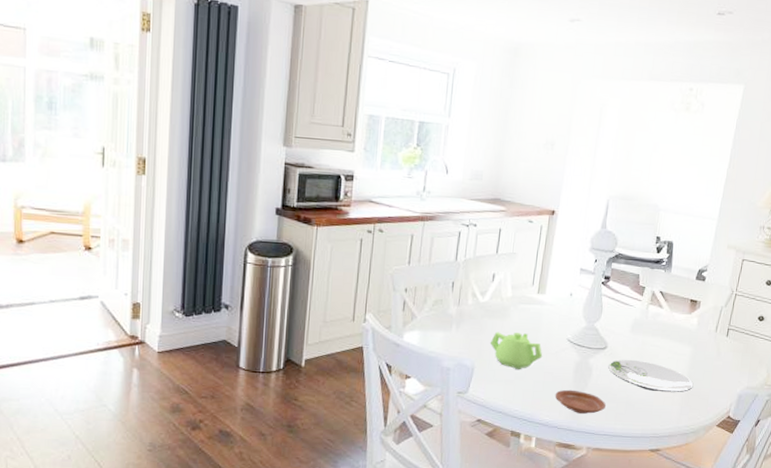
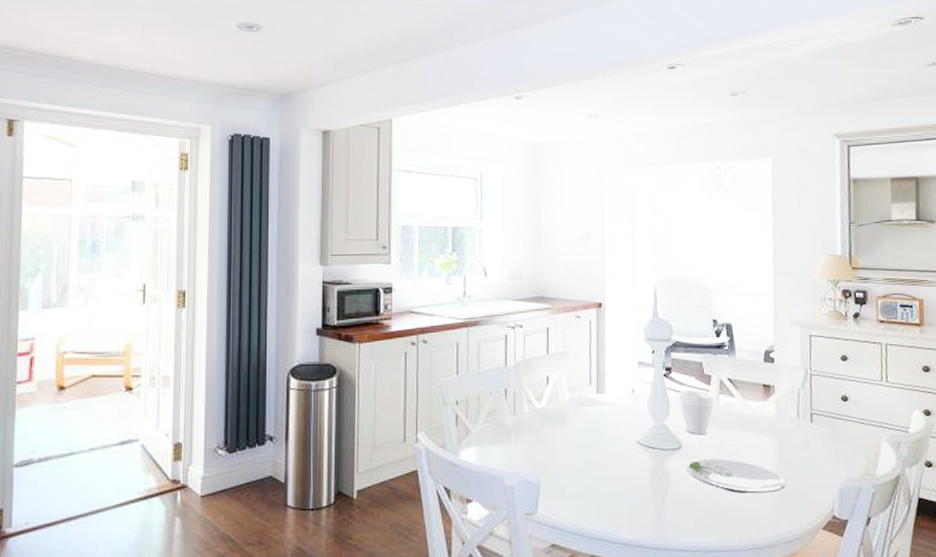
teapot: present [490,332,543,370] -> none [553,439,613,482]
plate: present [555,389,607,414] -> none [633,499,693,527]
cup: none [611,298,644,339] -> present [678,390,715,435]

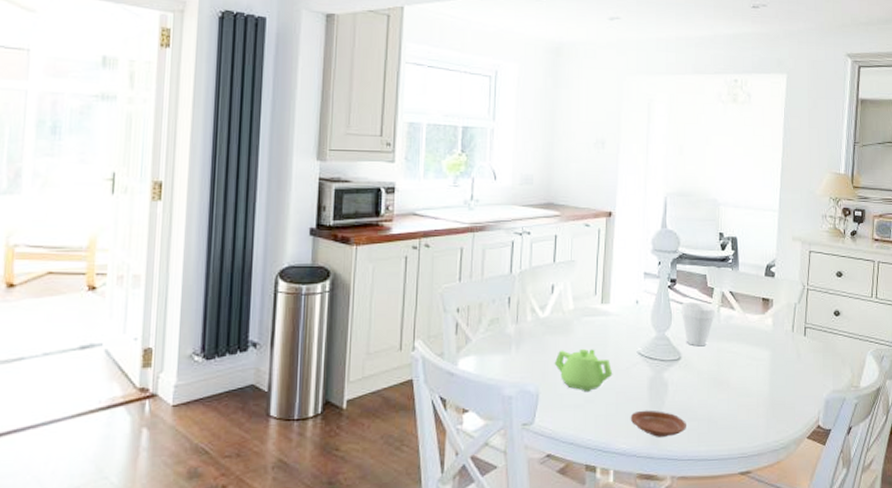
teapot: none [553,439,613,482] -> present [554,349,613,393]
plate: none [633,499,693,527] -> present [630,410,688,437]
plate: present [687,458,786,494] -> none [685,369,777,405]

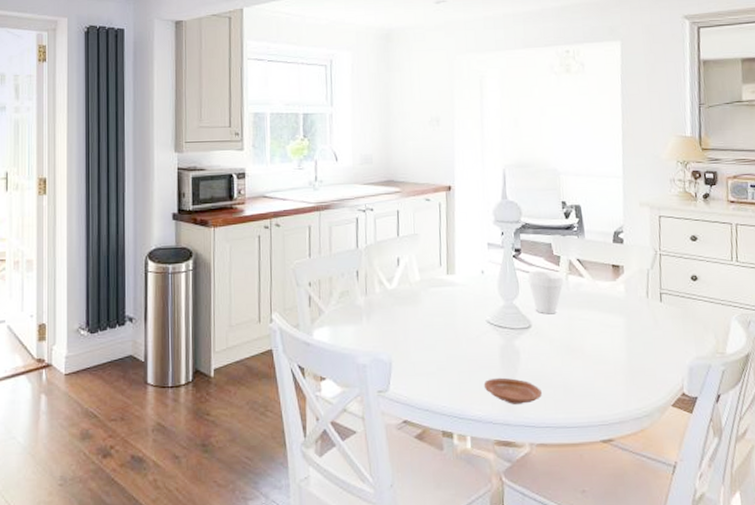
teapot: present [554,349,613,393] -> none [404,319,464,361]

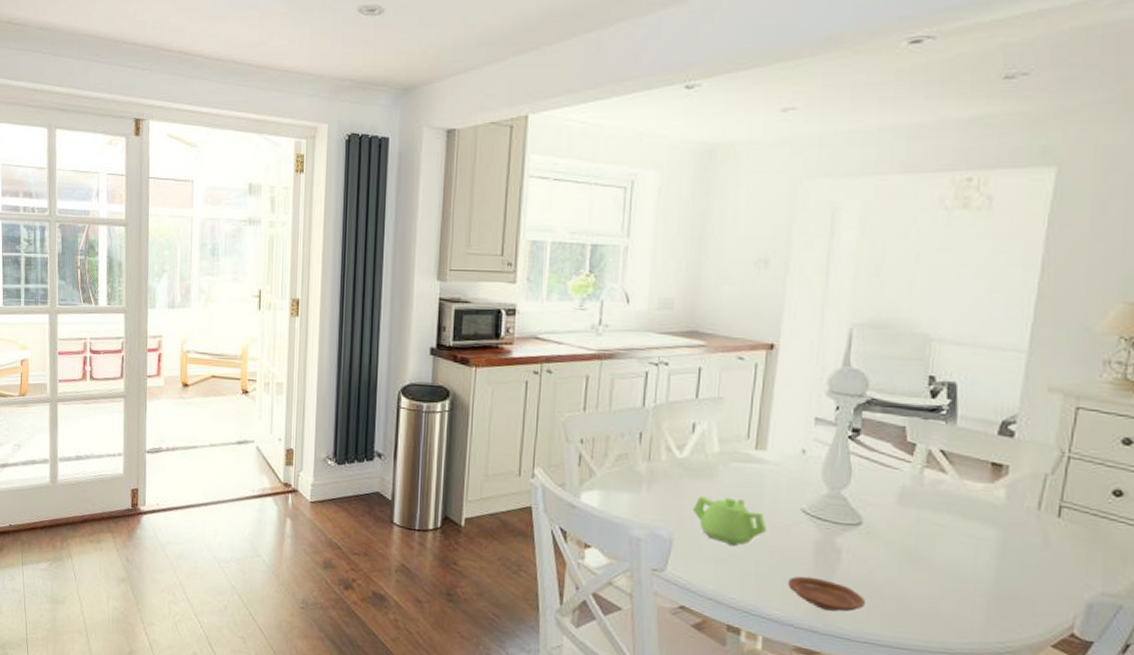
teapot: none [404,319,464,361] -> present [692,496,767,547]
cup: present [527,271,564,315] -> none [865,458,917,513]

